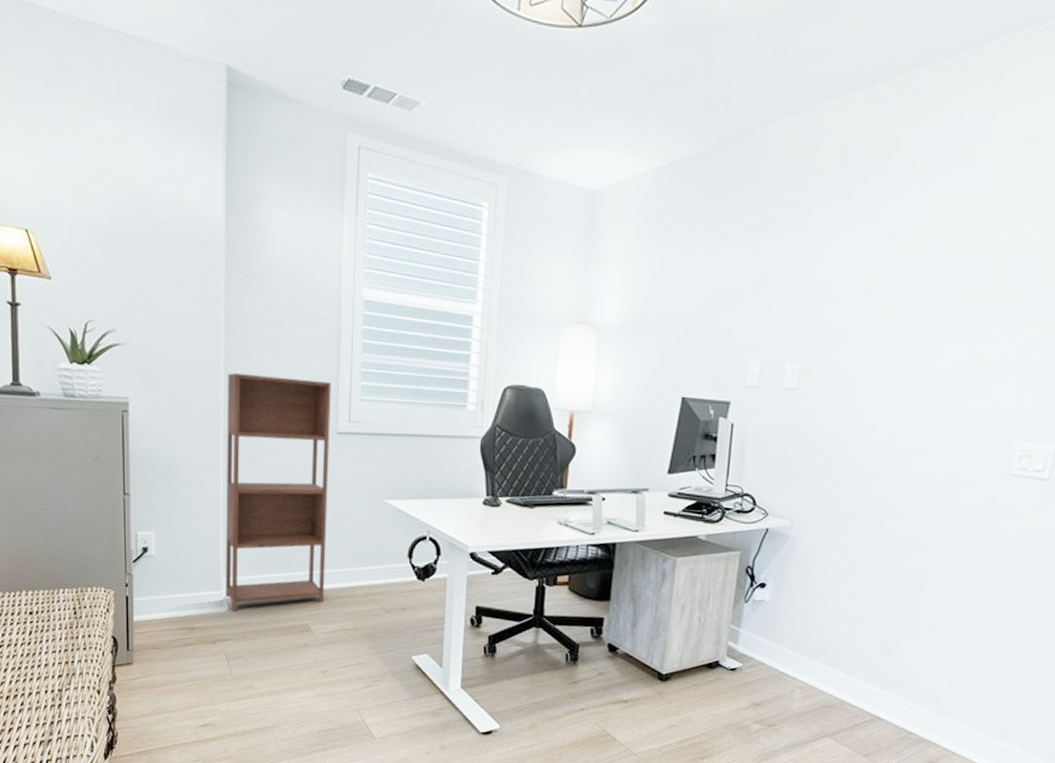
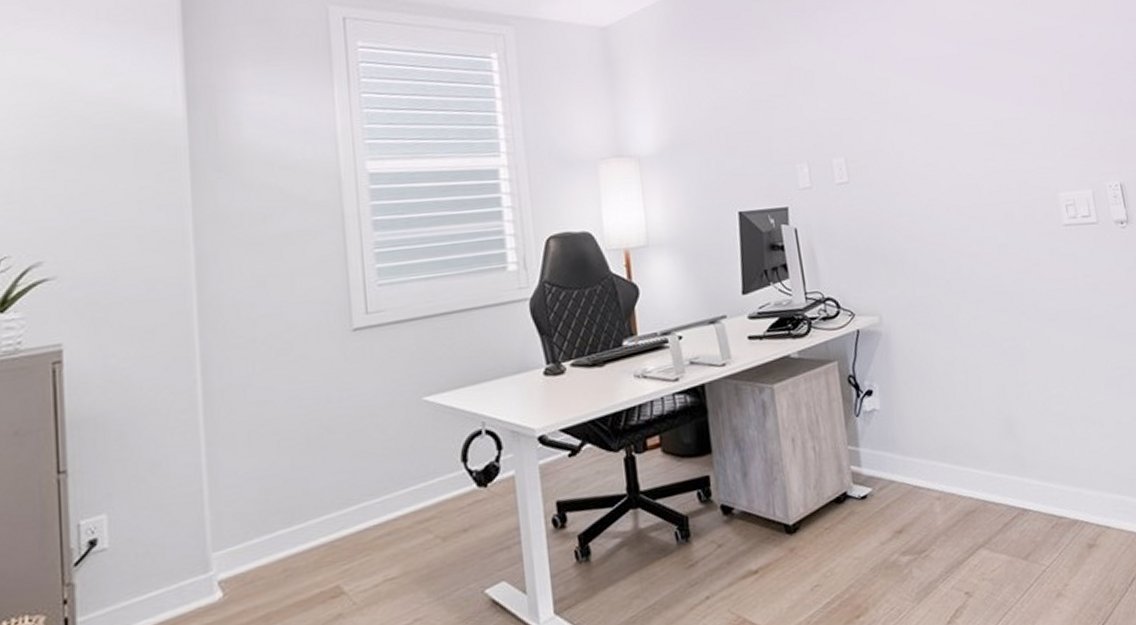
shelving unit: present [226,373,332,610] -> none [201,272,359,595]

